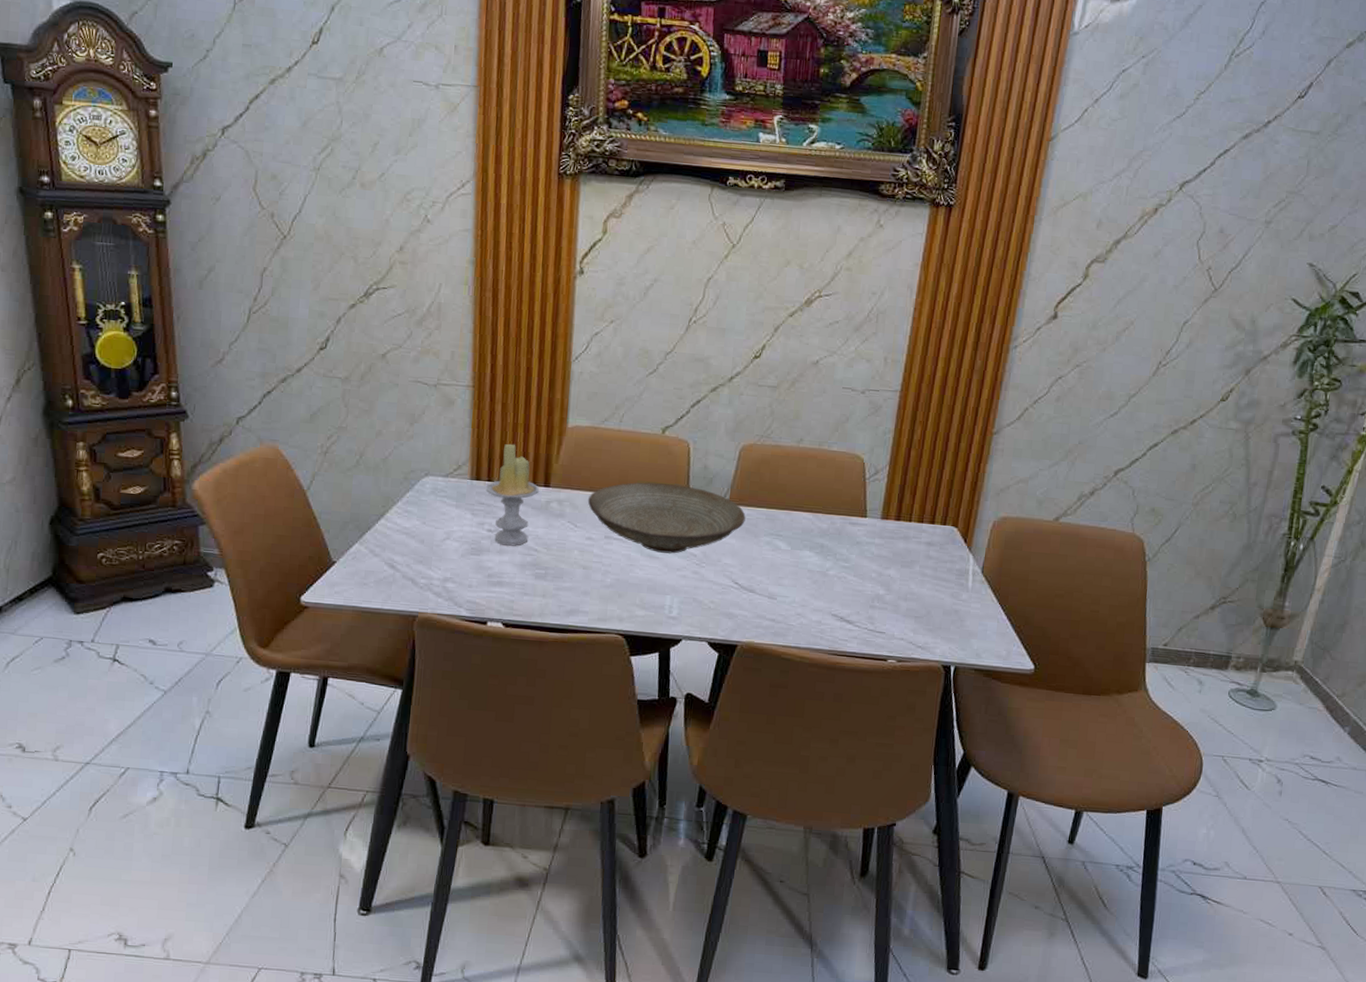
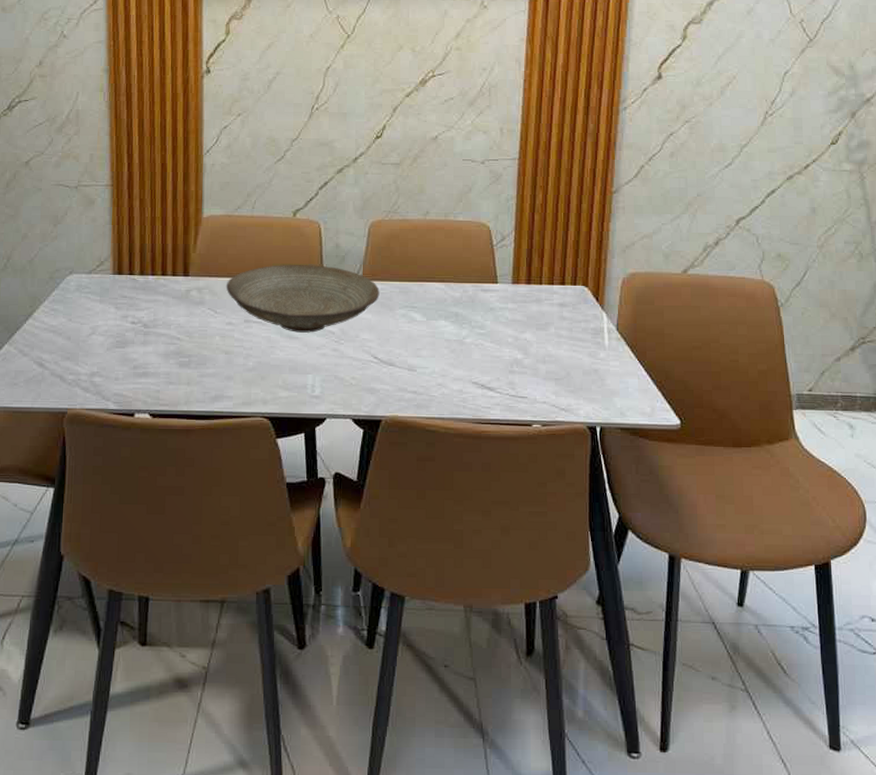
candle: present [485,443,539,546] -> none [127,237,178,336]

